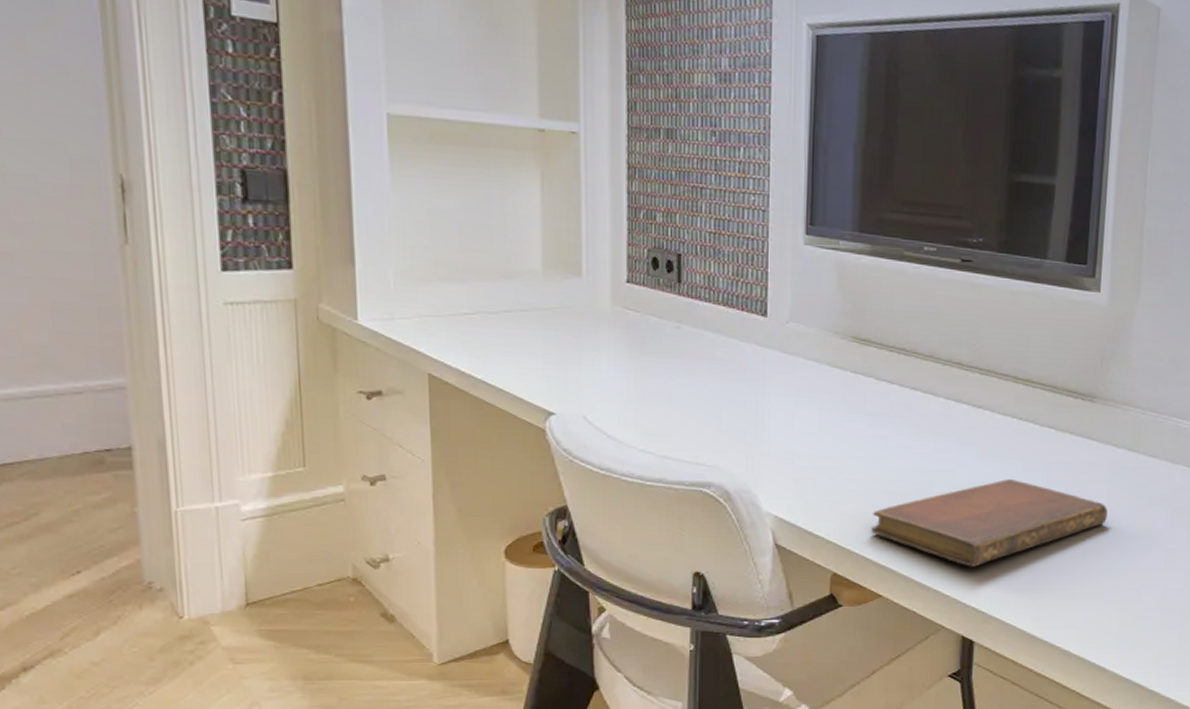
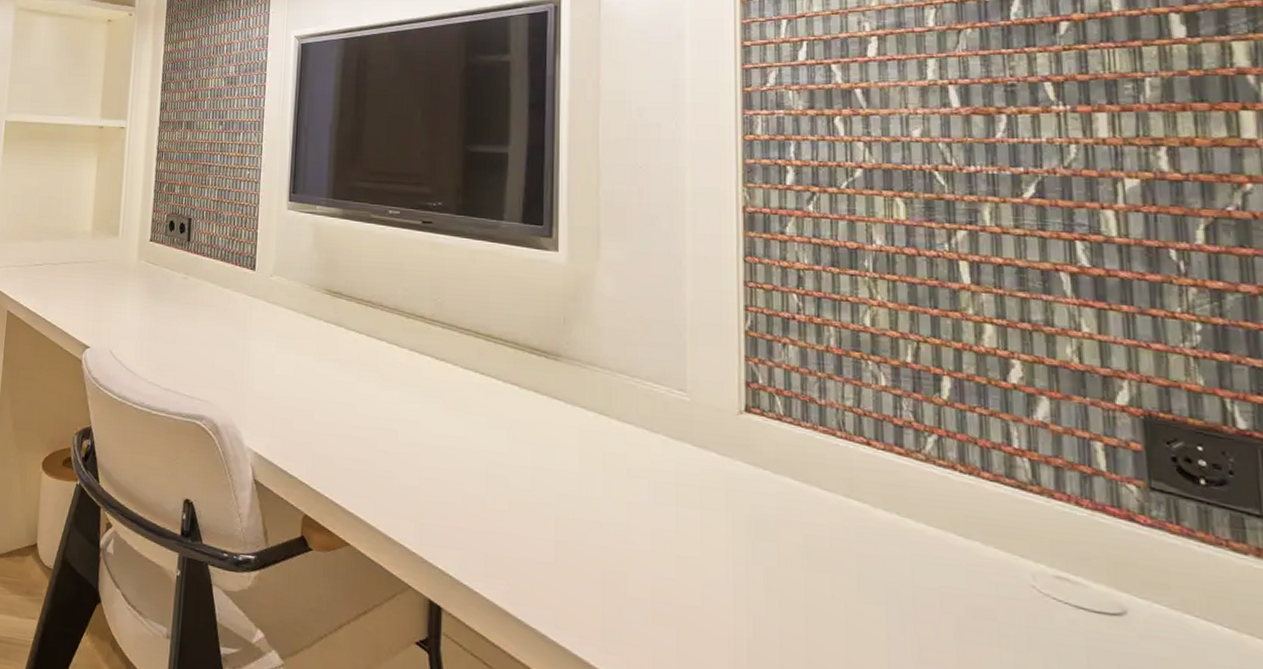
notebook: present [871,479,1108,567] -> none [340,434,580,525]

